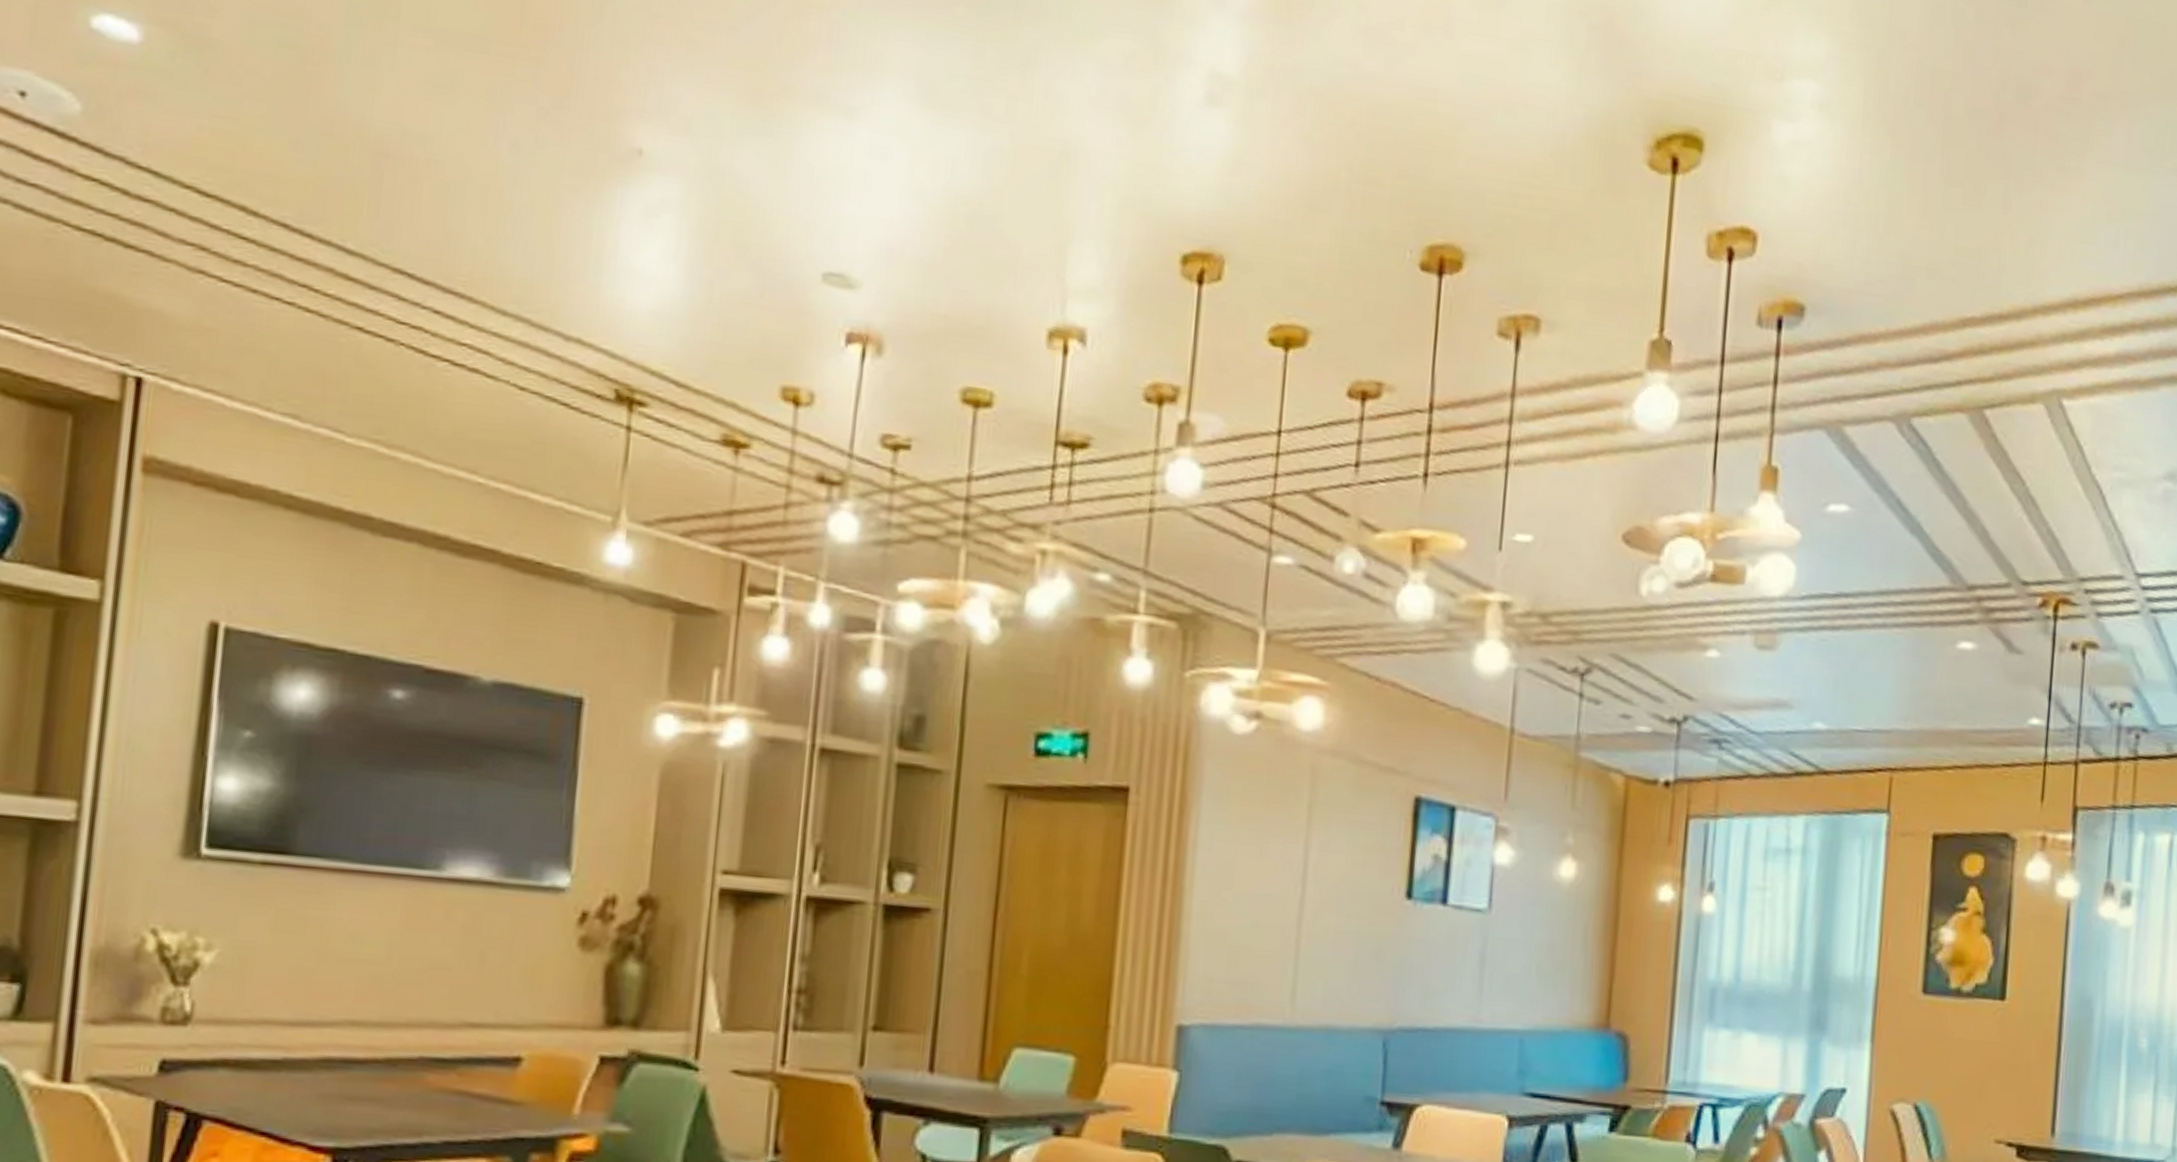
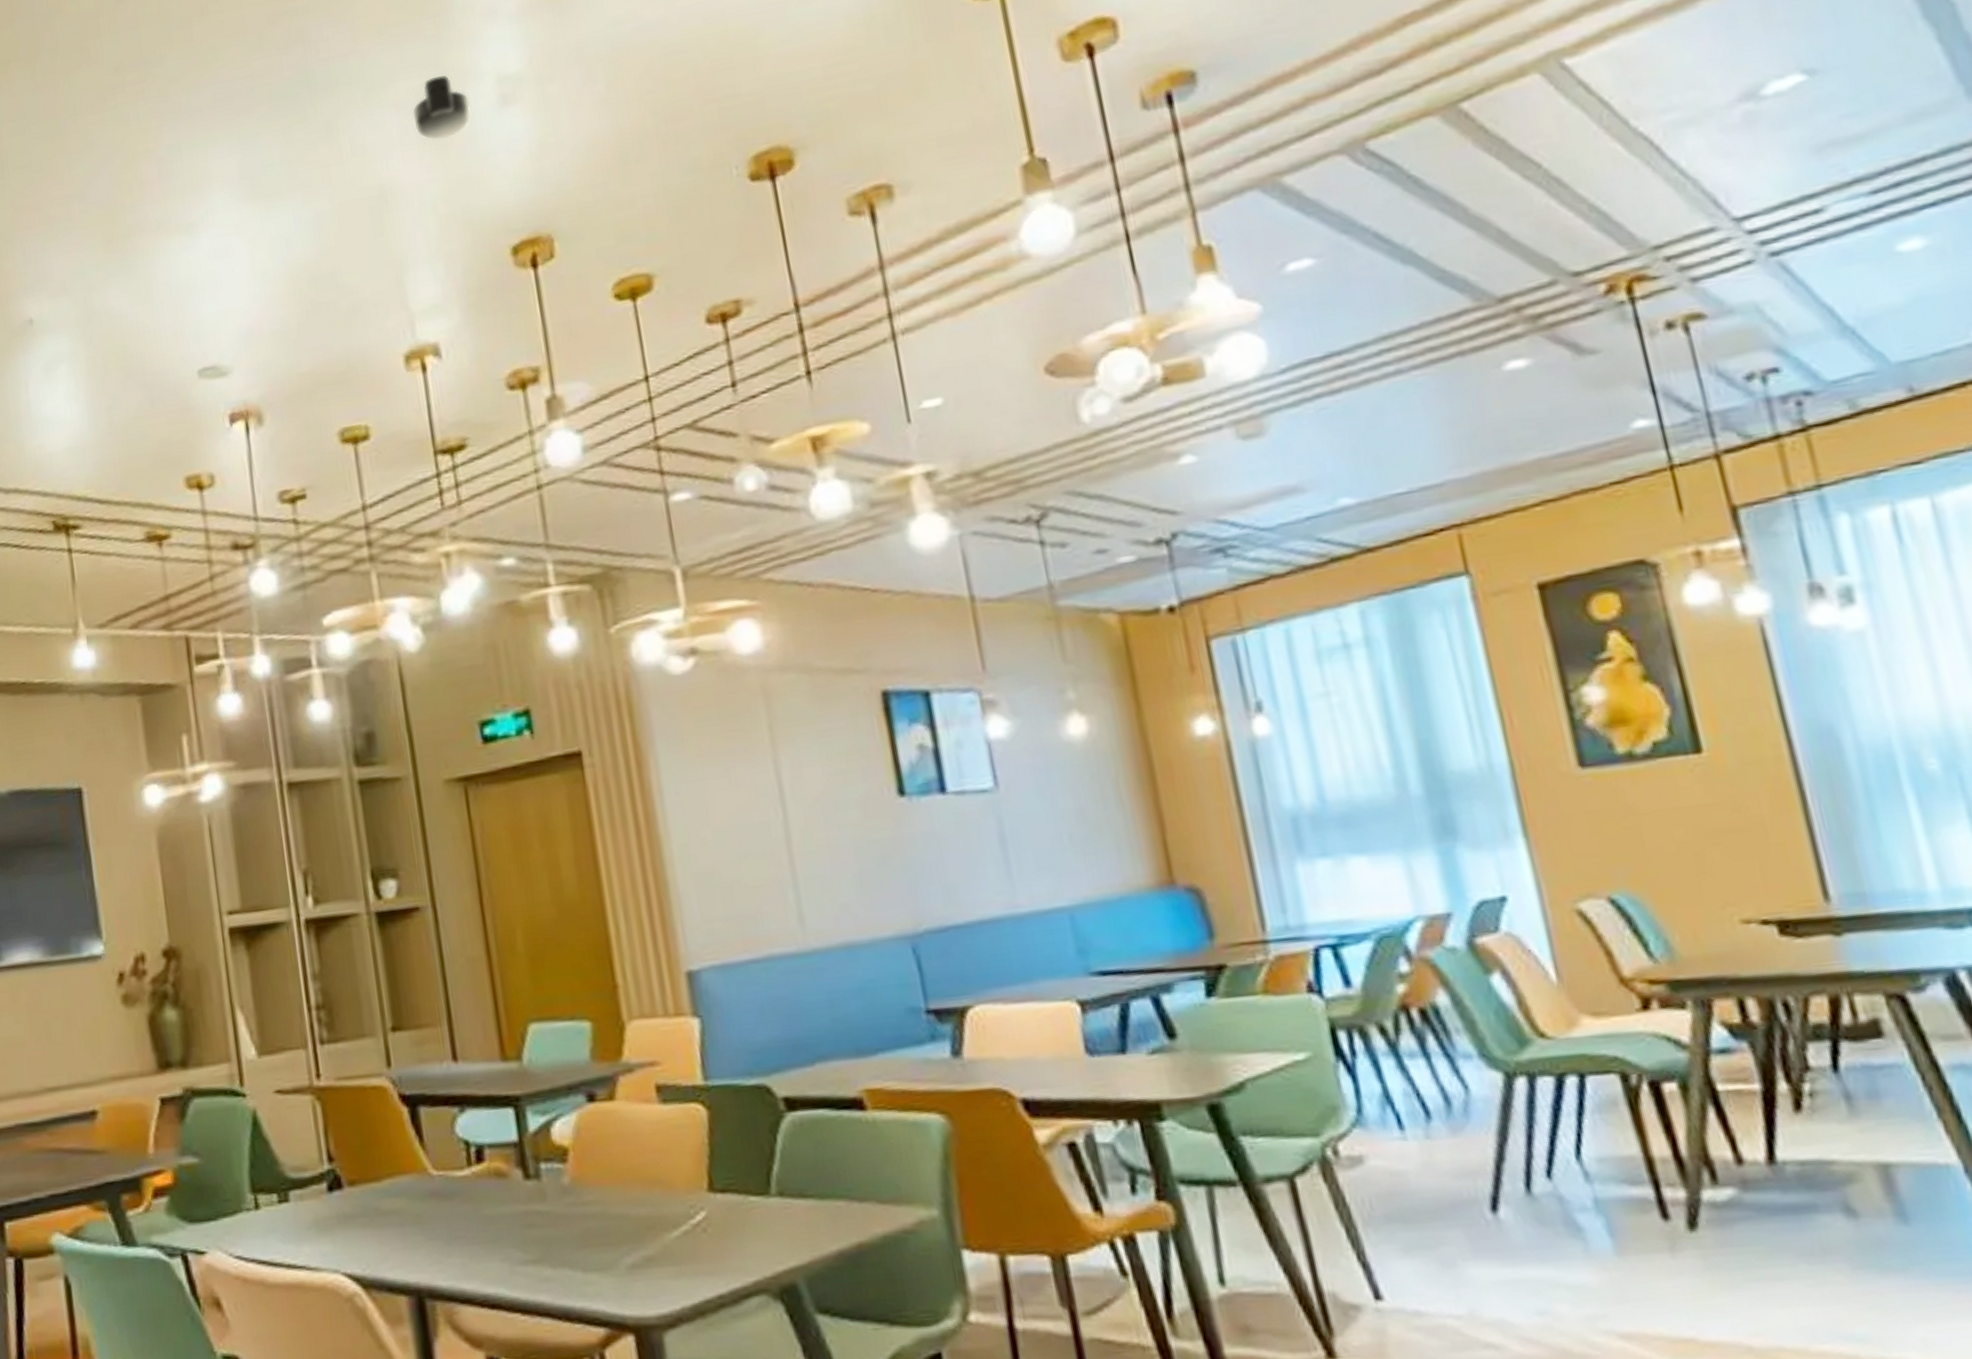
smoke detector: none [1115,45,1176,117] -> present [412,75,471,141]

